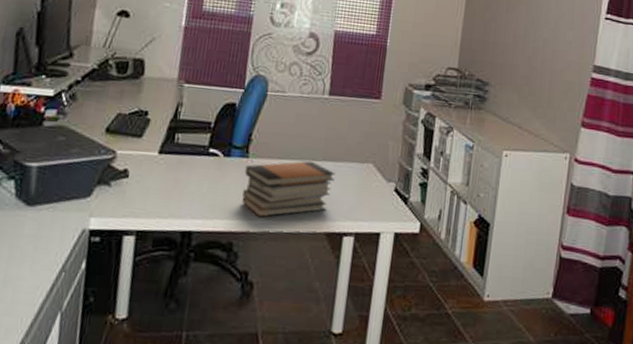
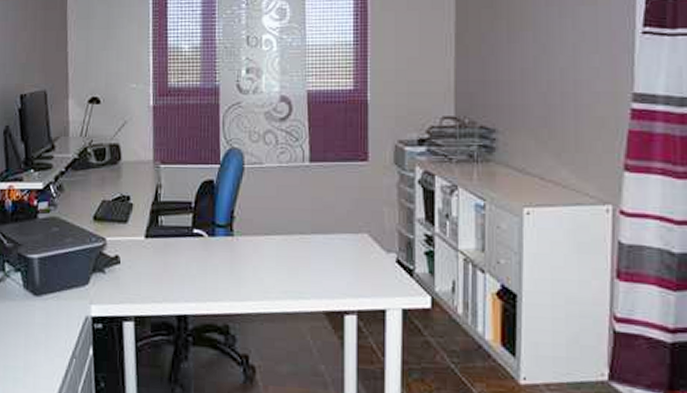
book stack: present [241,160,335,217] -> none [231,235,327,298]

